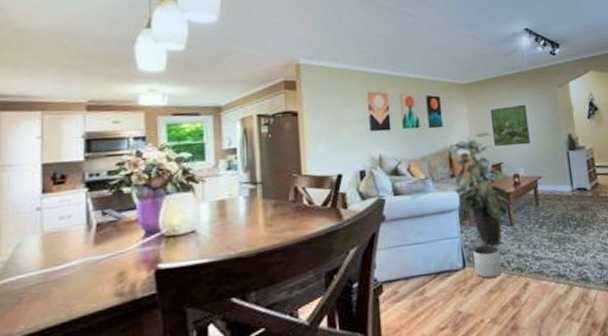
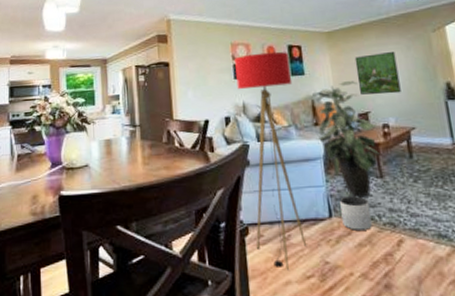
floor lamp: none [371,102,441,325] -> present [235,51,307,270]

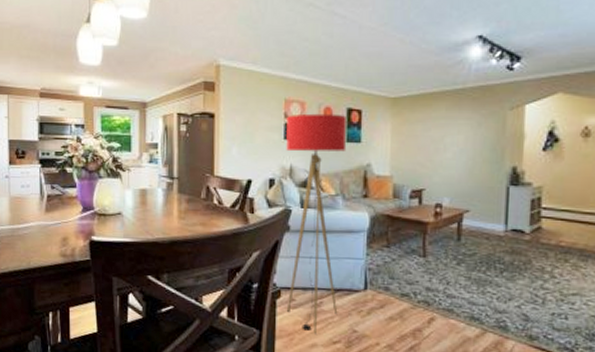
indoor plant: present [316,81,380,198] -> none [363,154,430,274]
planter: present [340,196,372,230] -> none [377,271,407,305]
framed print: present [354,51,401,95] -> none [417,126,464,173]

